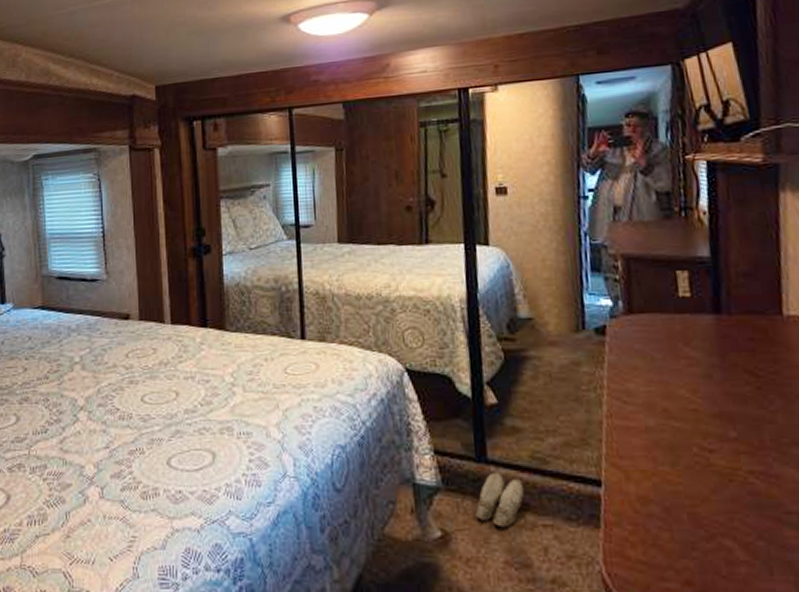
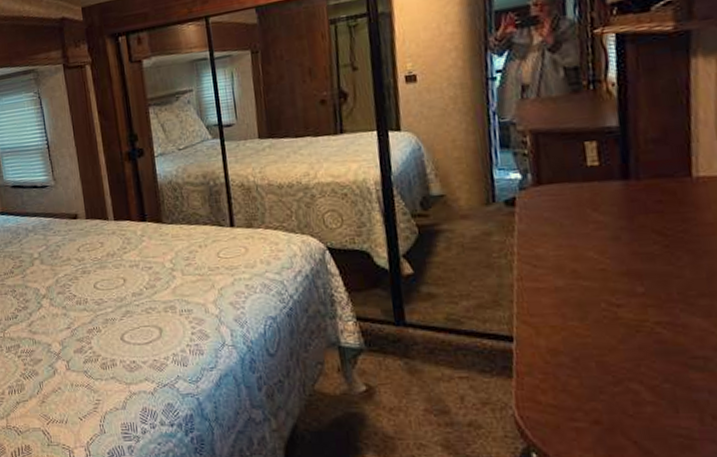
slippers: present [475,472,525,528] -> none [396,333,441,381]

